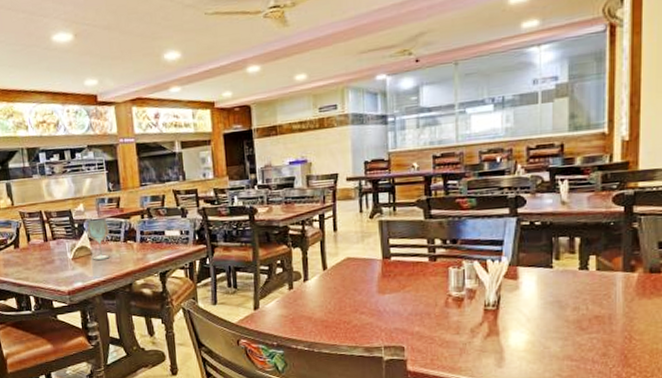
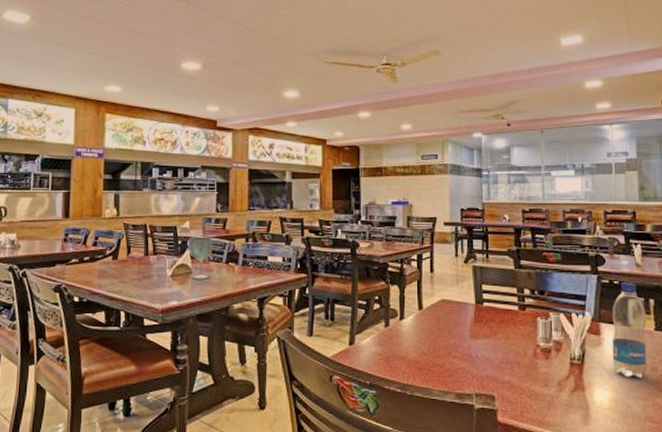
bottle: none [530,222,569,319] -> present [612,283,647,379]

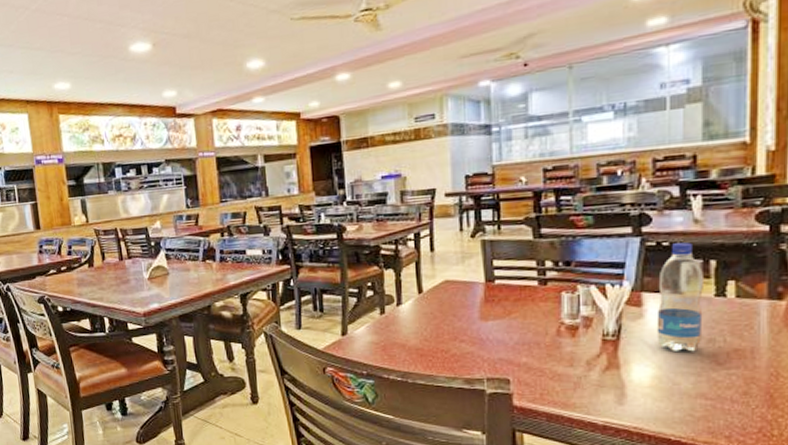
wine glass: present [190,238,213,280] -> none [164,236,188,281]

